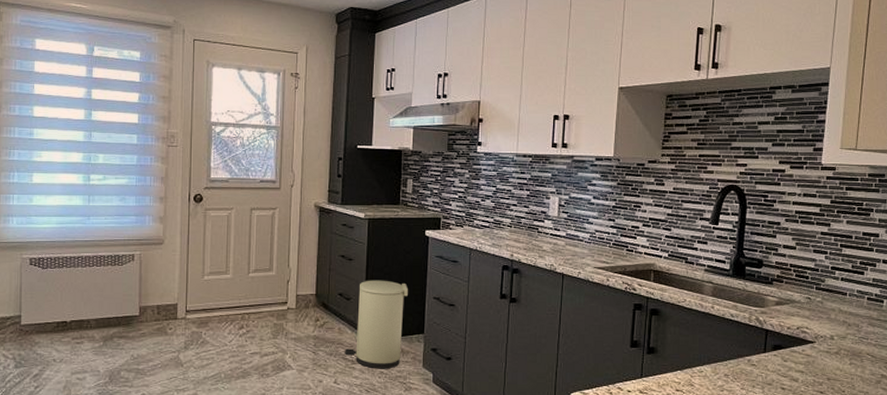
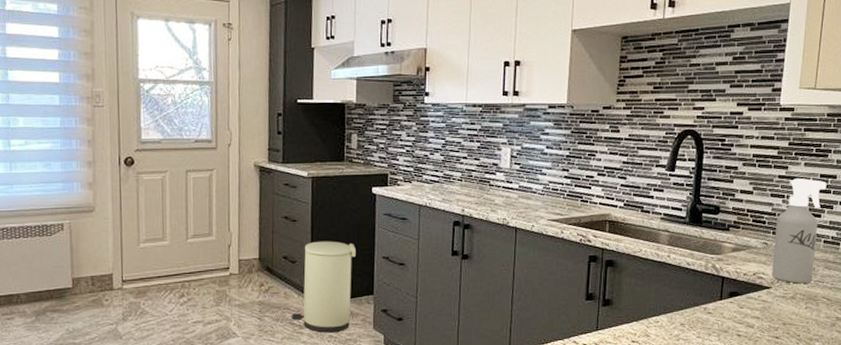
spray bottle: none [815,236,869,339] -> present [772,178,827,284]

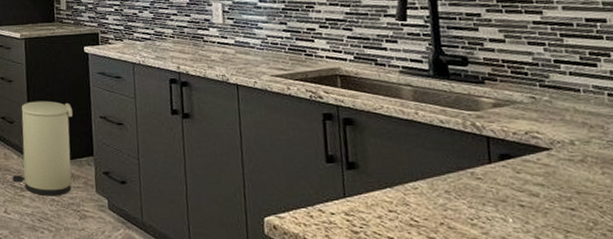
spray bottle: present [772,178,827,284] -> none [540,23,604,144]

